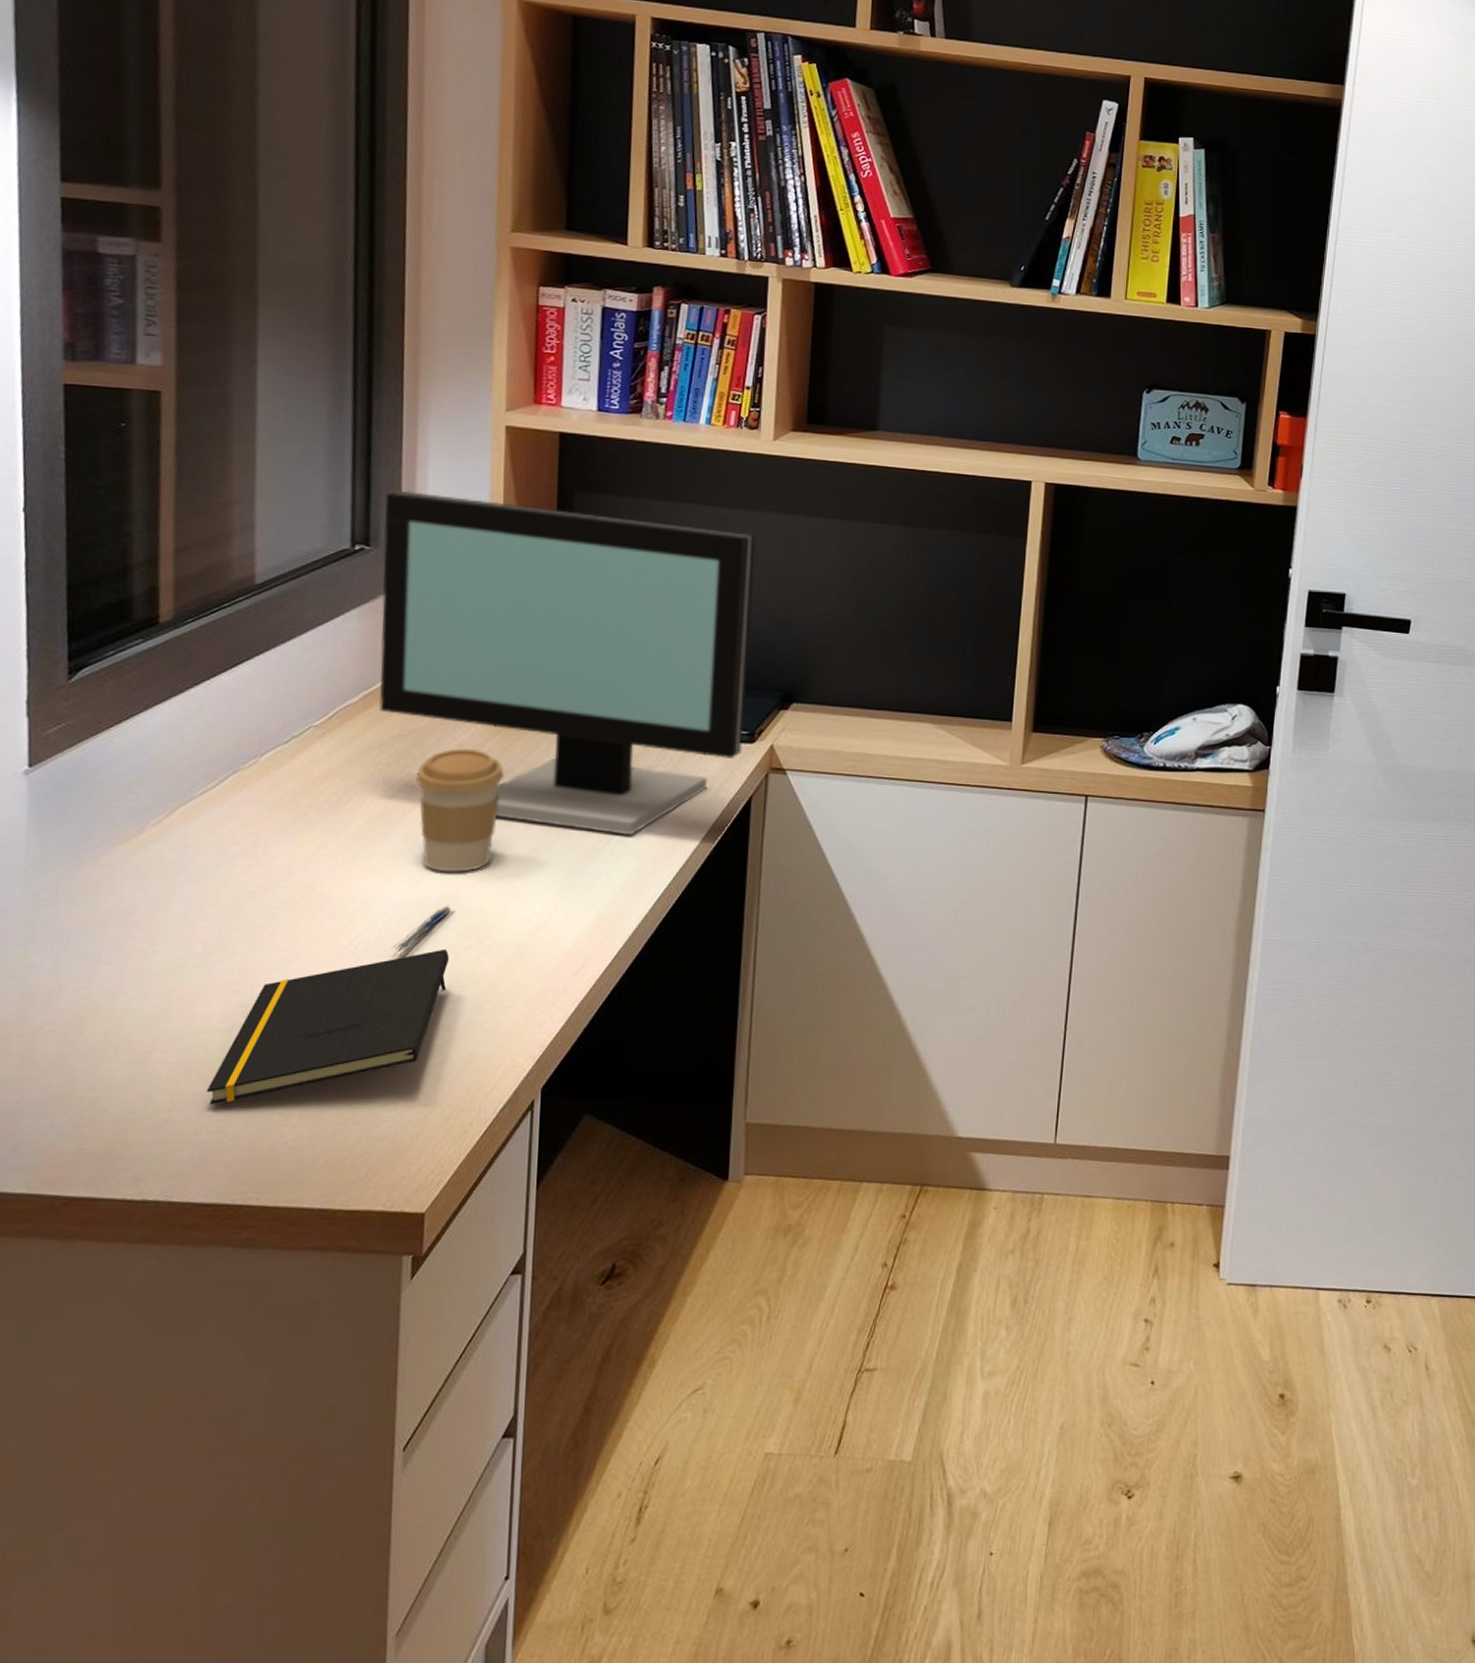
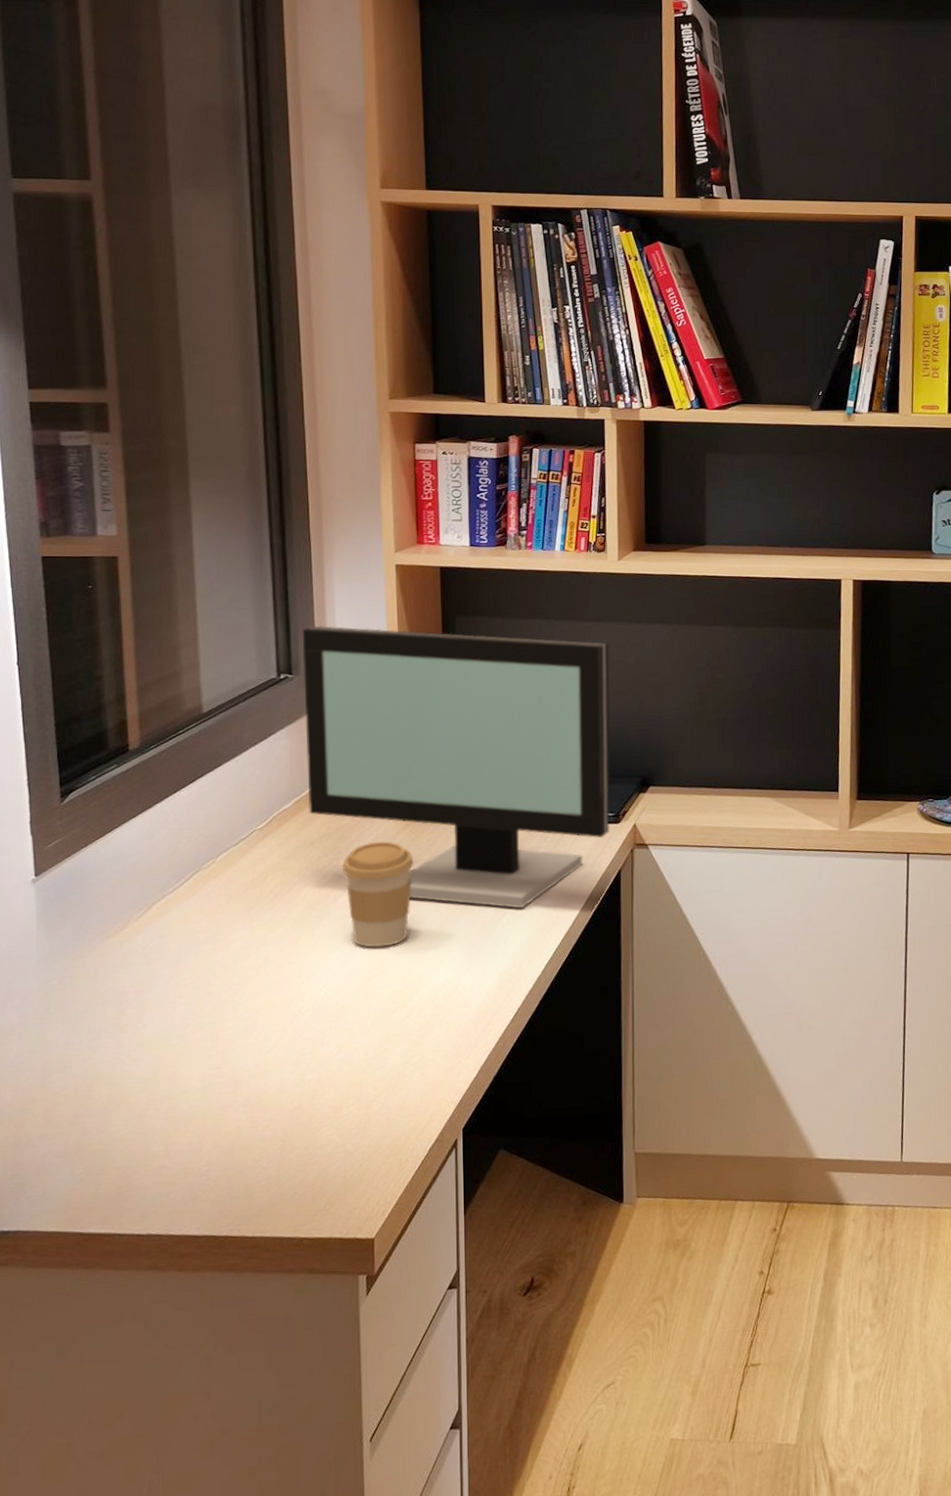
notepad: present [207,948,449,1105] -> none [192,1012,379,1153]
pen: present [391,905,455,952] -> none [332,975,382,1017]

